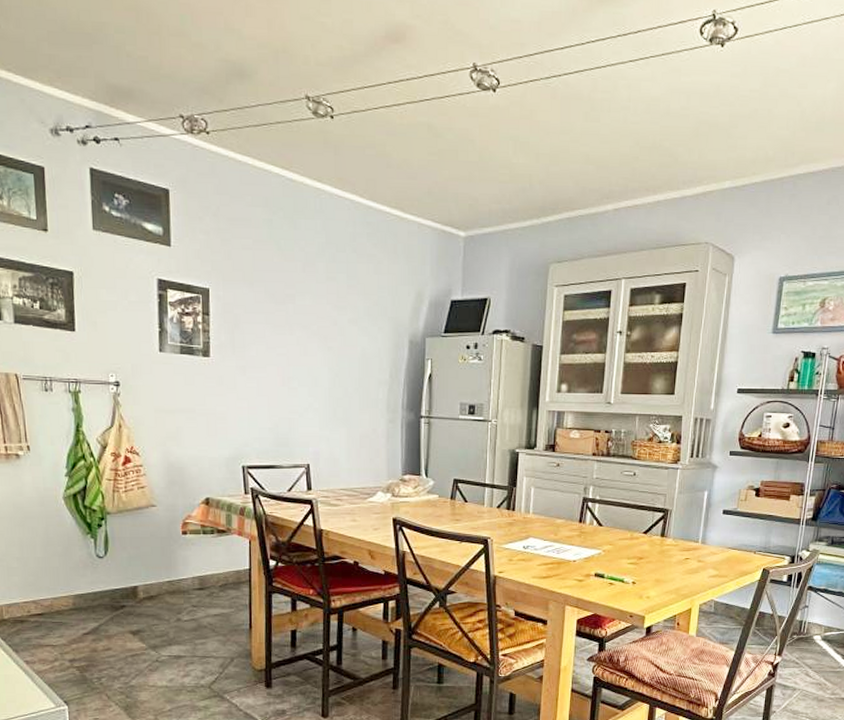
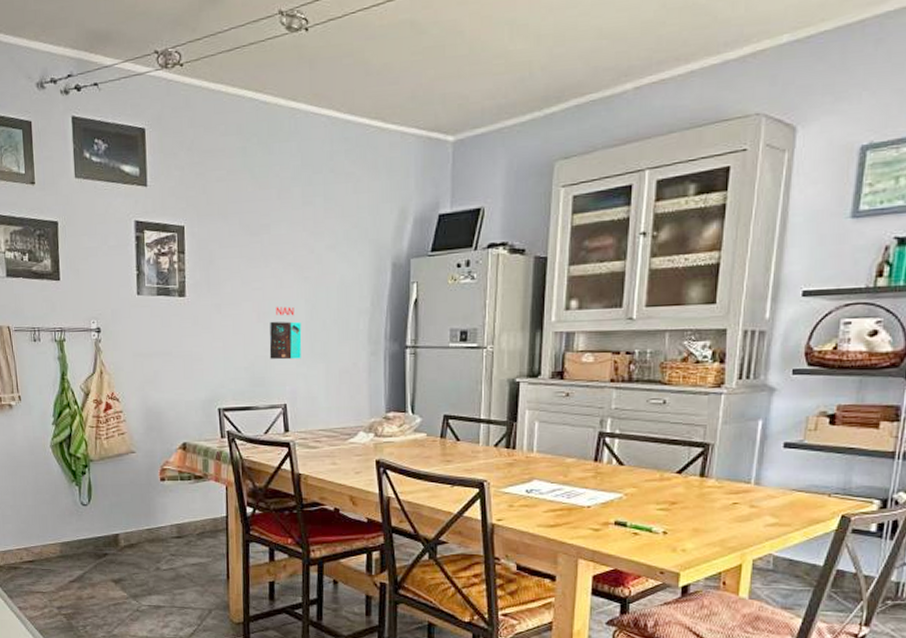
calendar: none [293,373,325,423] -> present [269,306,302,360]

